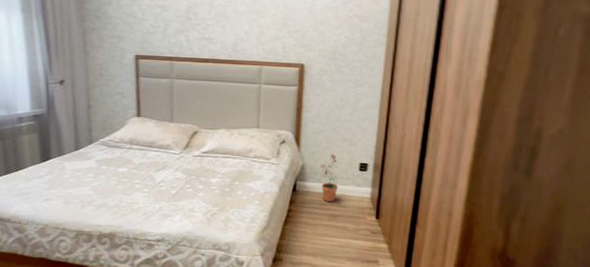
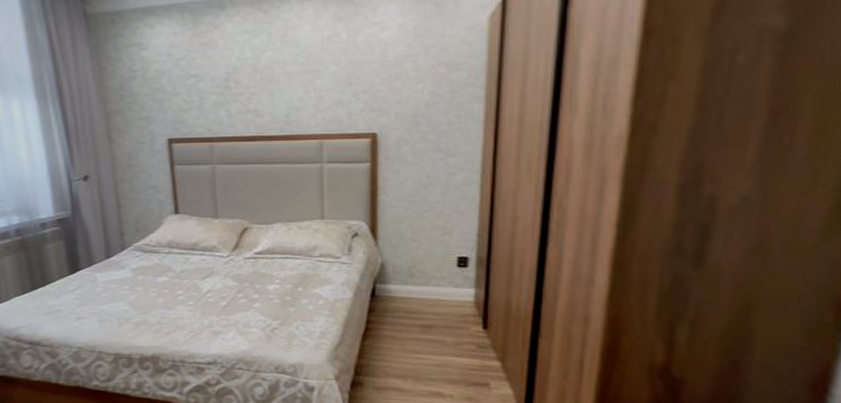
potted plant: present [320,154,338,202] -> none [405,247,430,310]

